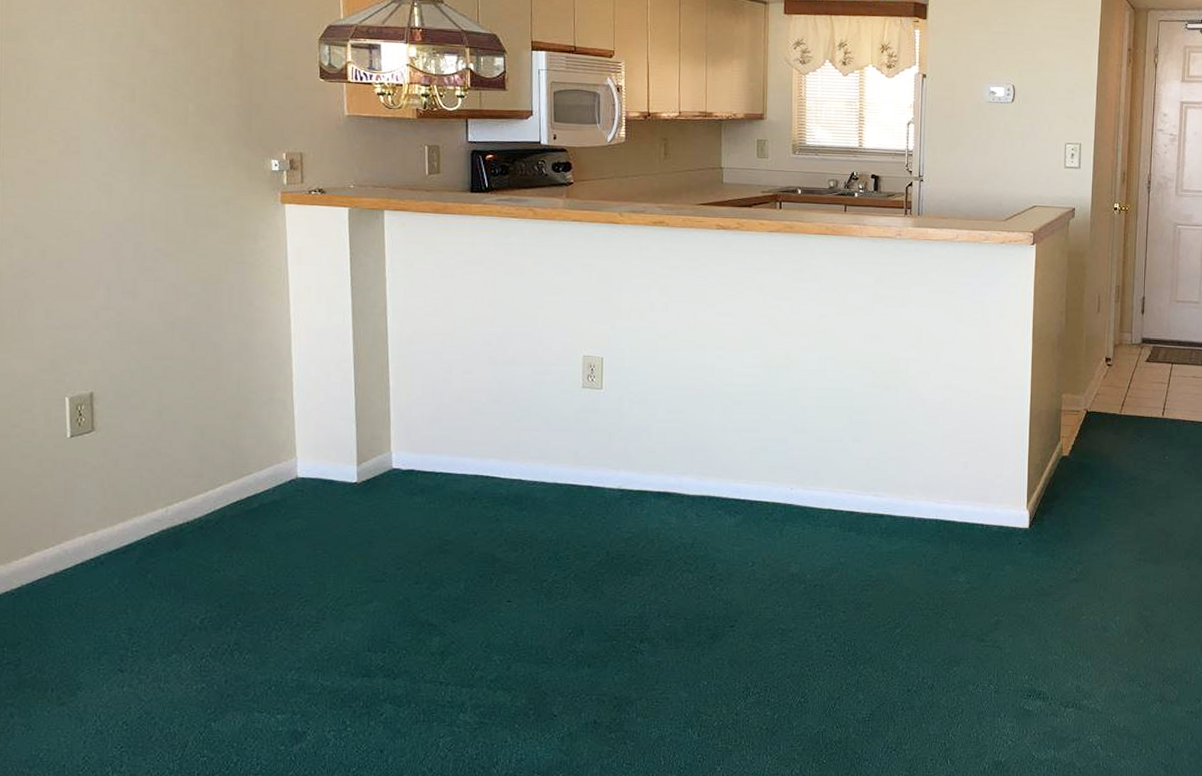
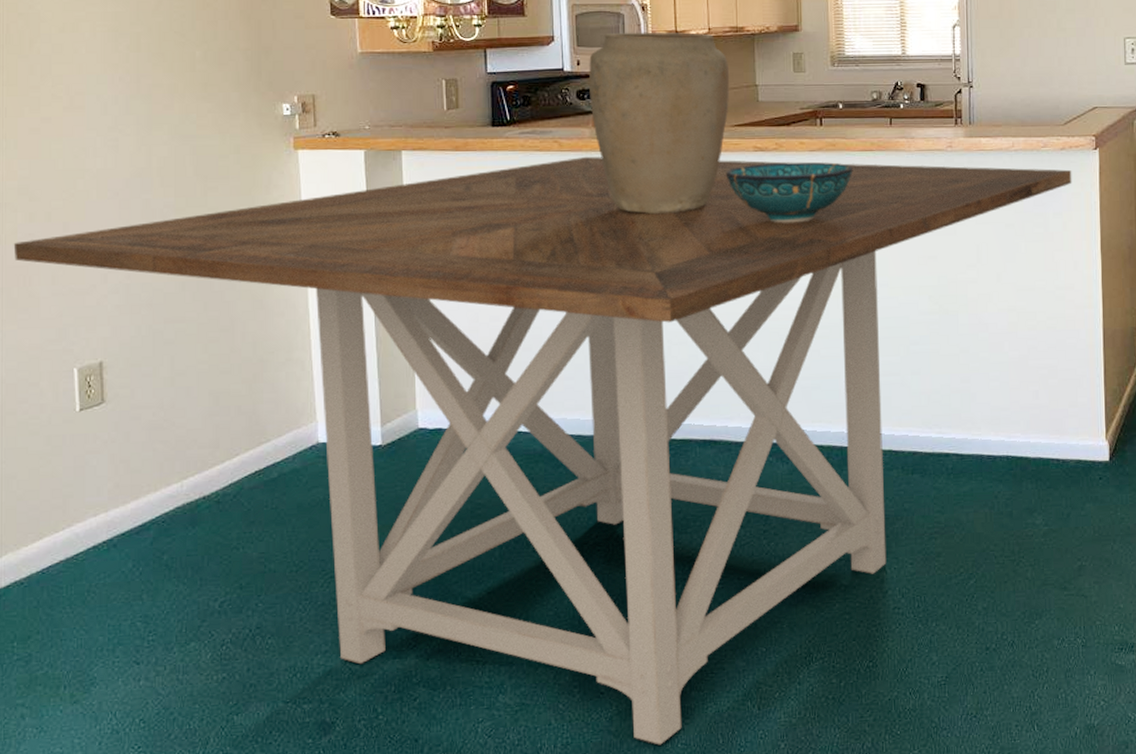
dining table: none [8,225,1010,764] -> present [13,156,1072,745]
vase: none [564,110,697,283] -> present [589,32,730,215]
decorative bowl: none [689,241,809,298] -> present [725,161,853,223]

